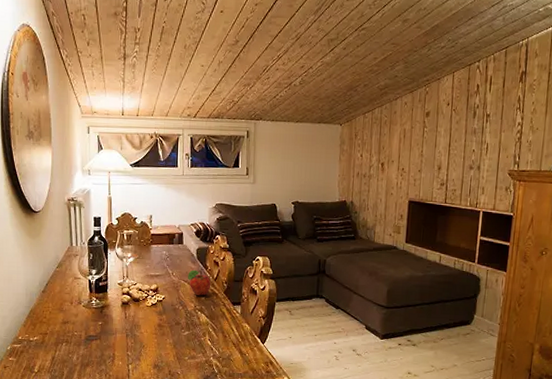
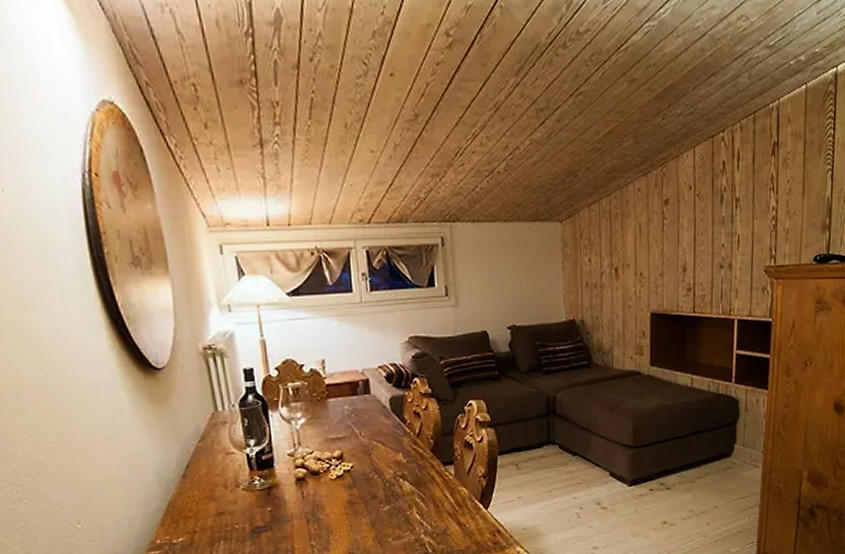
fruit: present [188,270,211,296] -> none [381,425,413,458]

